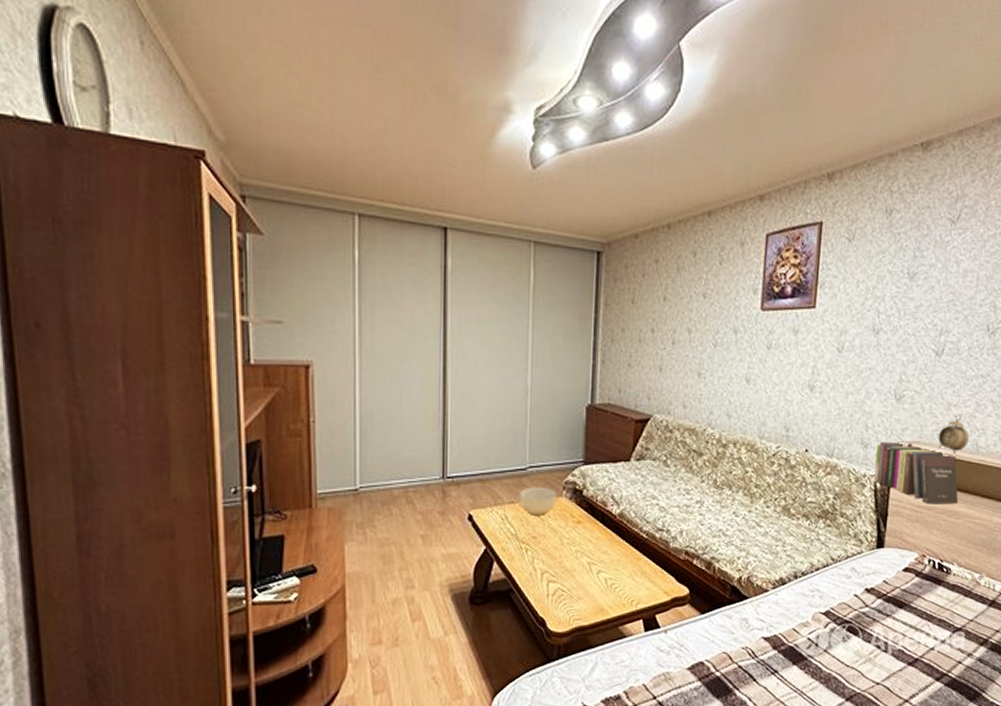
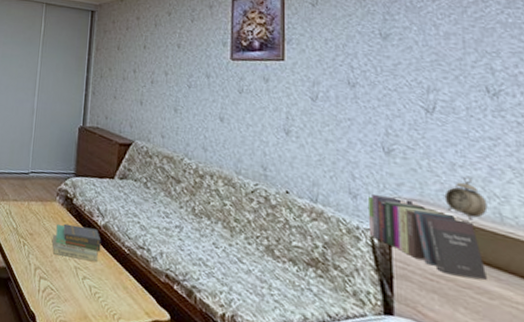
bowl: present [518,487,558,516] -> none [21,189,53,216]
books: none [560,519,617,554] -> present [51,223,102,261]

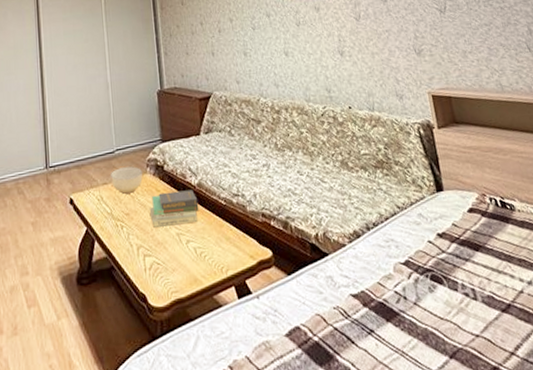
bowl: none [21,189,53,216] -> present [109,166,143,194]
books: present [368,193,487,280] -> none [411,89,500,144]
alarm clock: present [444,176,488,218] -> none [462,60,492,94]

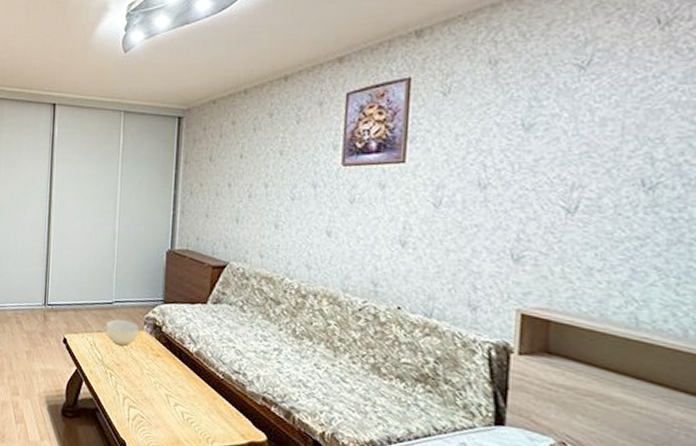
books: present [149,189,199,228] -> none [140,352,194,388]

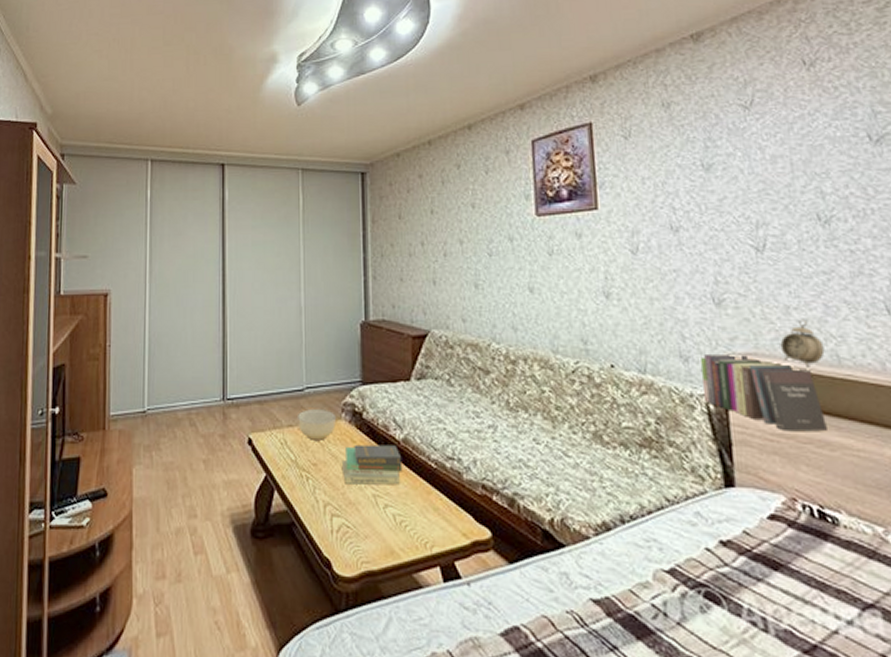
books: none [140,352,194,388] -> present [341,444,403,485]
books: none [486,304,611,386] -> present [701,353,827,431]
alarm clock: none [575,281,623,325] -> present [780,319,825,366]

